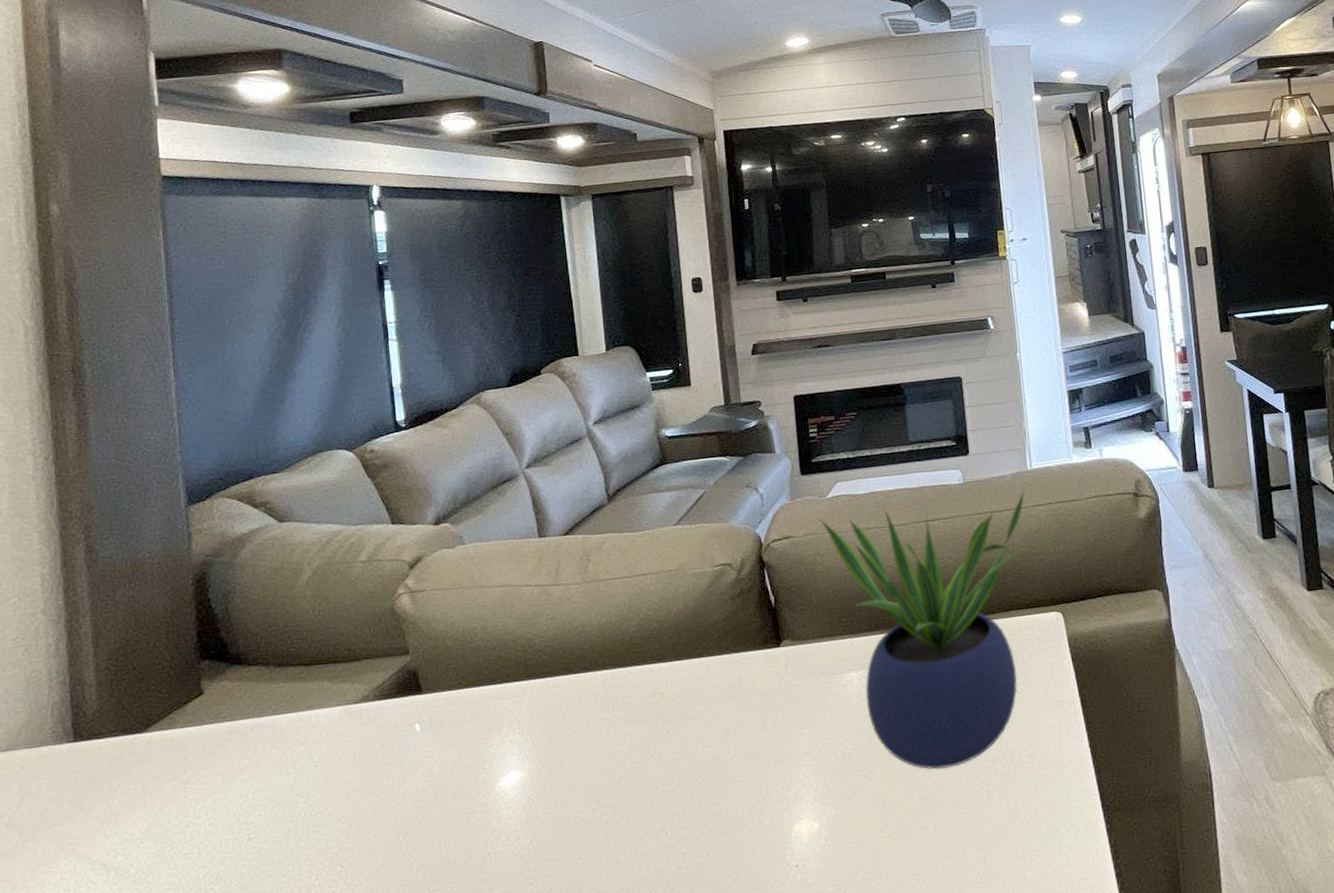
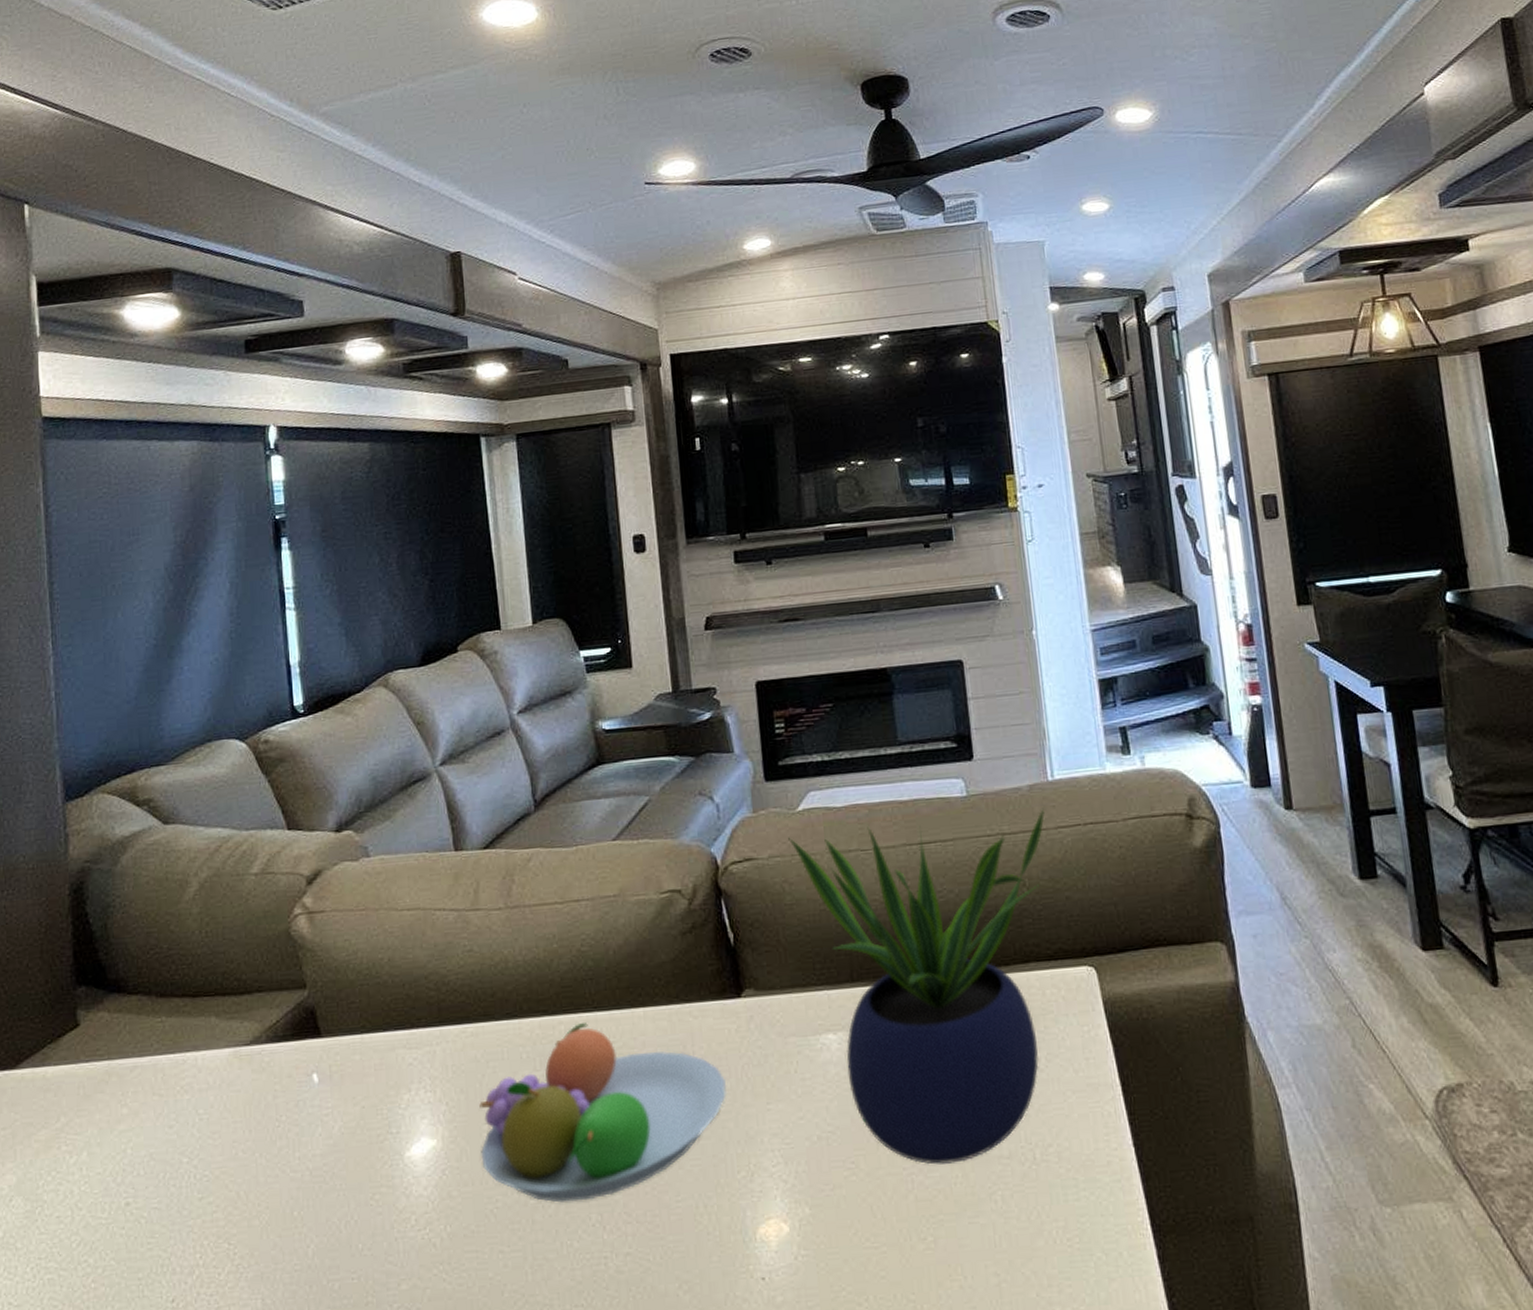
fruit bowl: none [560,672,768,817] -> present [479,1023,727,1203]

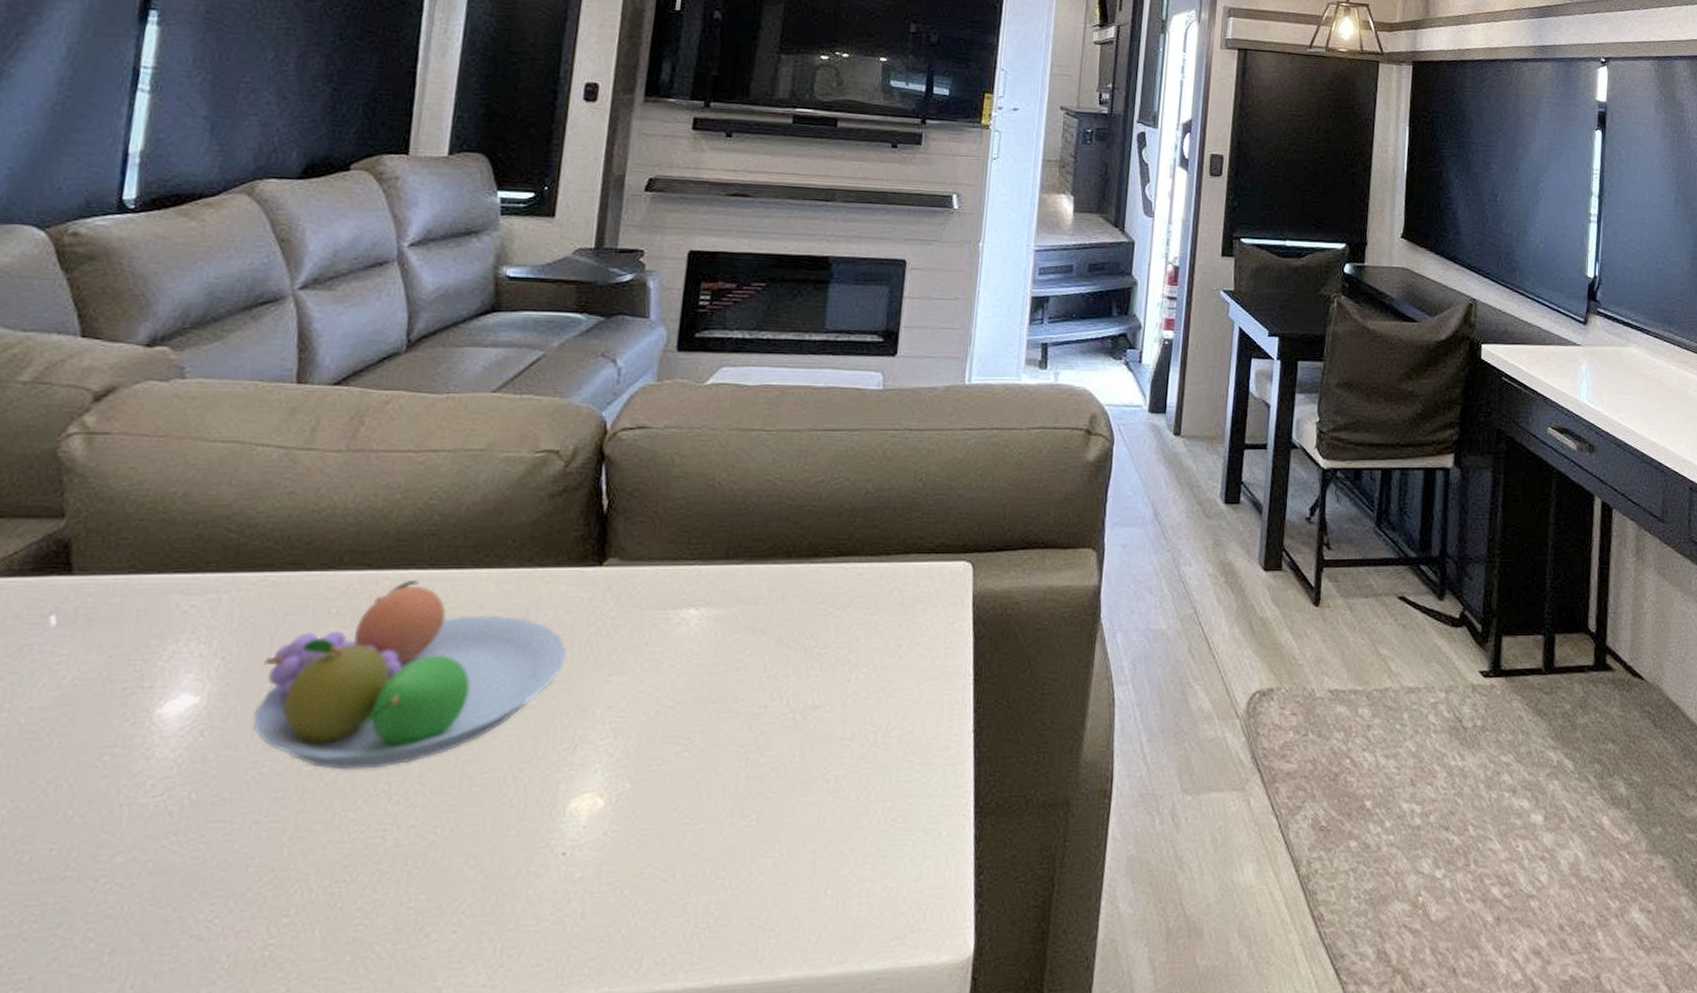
potted plant: present [788,808,1045,1165] -> none [689,408,955,743]

